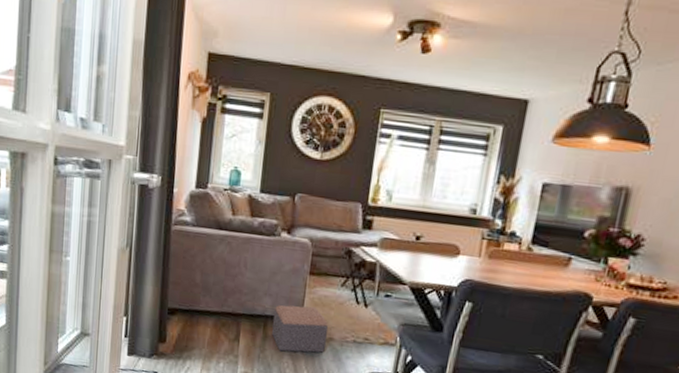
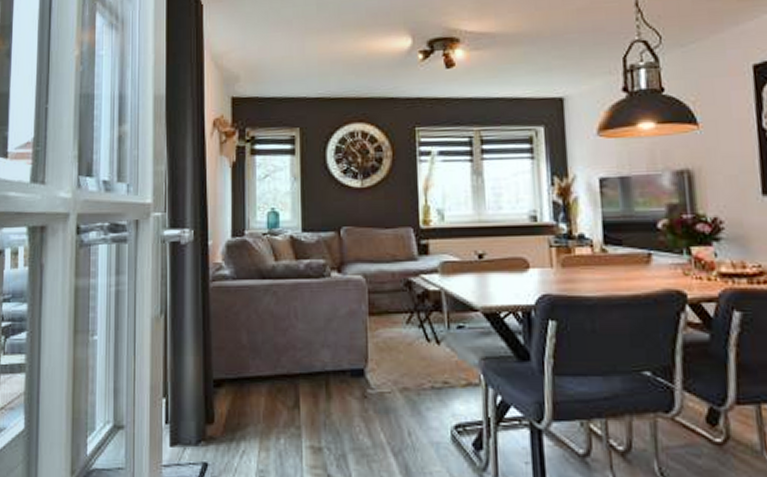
footstool: present [271,305,329,353] -> none [334,352,402,413]

